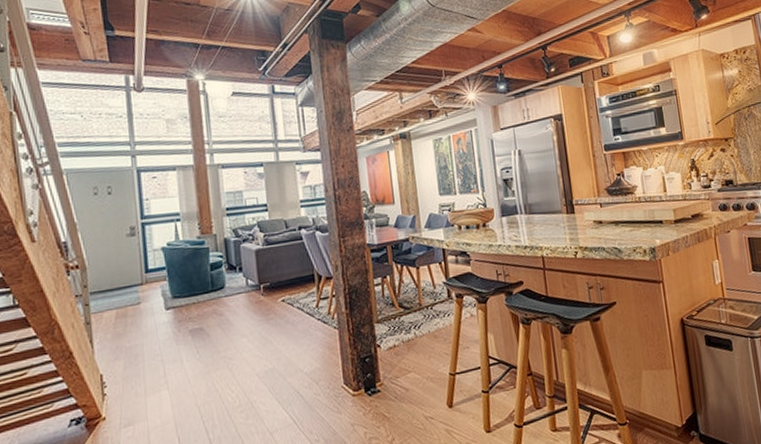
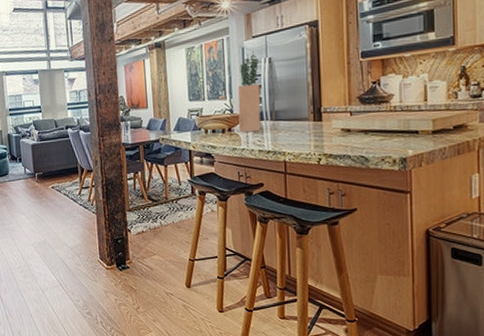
vase: none [489,143,516,228] -> present [237,51,261,133]

